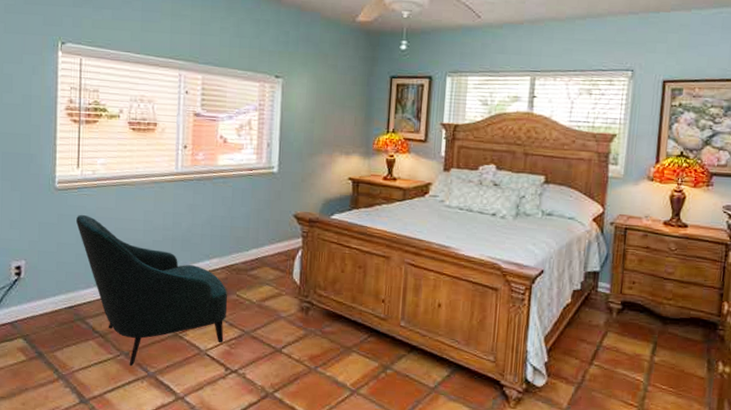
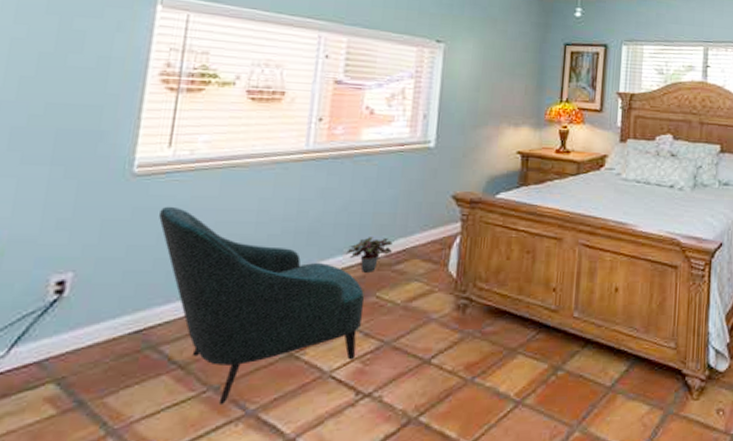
potted plant: none [212,246,247,276] -> present [346,237,393,273]

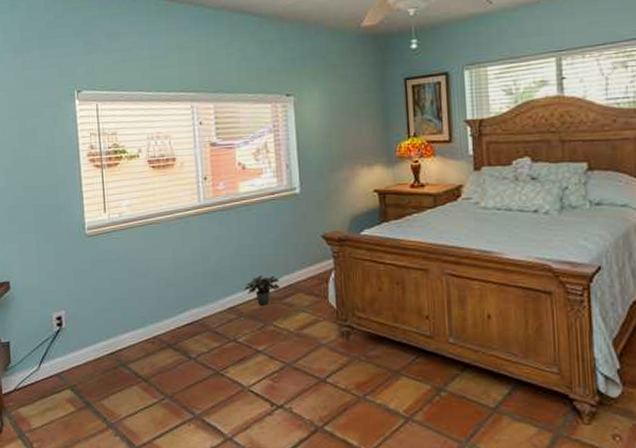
armchair: present [159,206,365,404] -> none [108,258,266,409]

